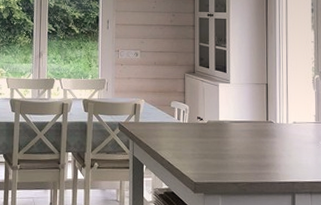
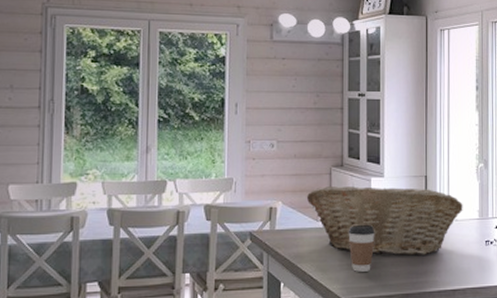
fruit basket: none [164,89,301,151] -> present [306,186,463,256]
coffee cup: none [199,122,223,161] -> present [348,225,375,272]

